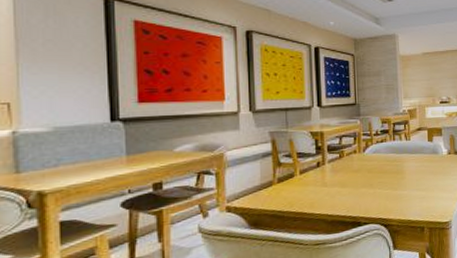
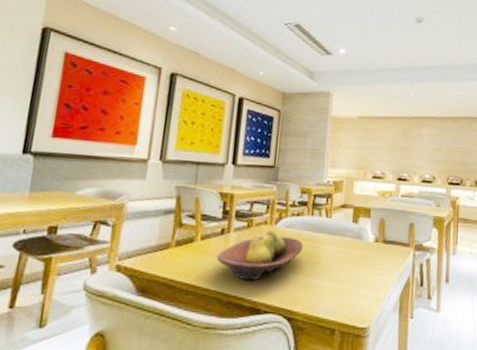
fruit bowl: none [317,157,390,202] -> present [217,230,303,281]

